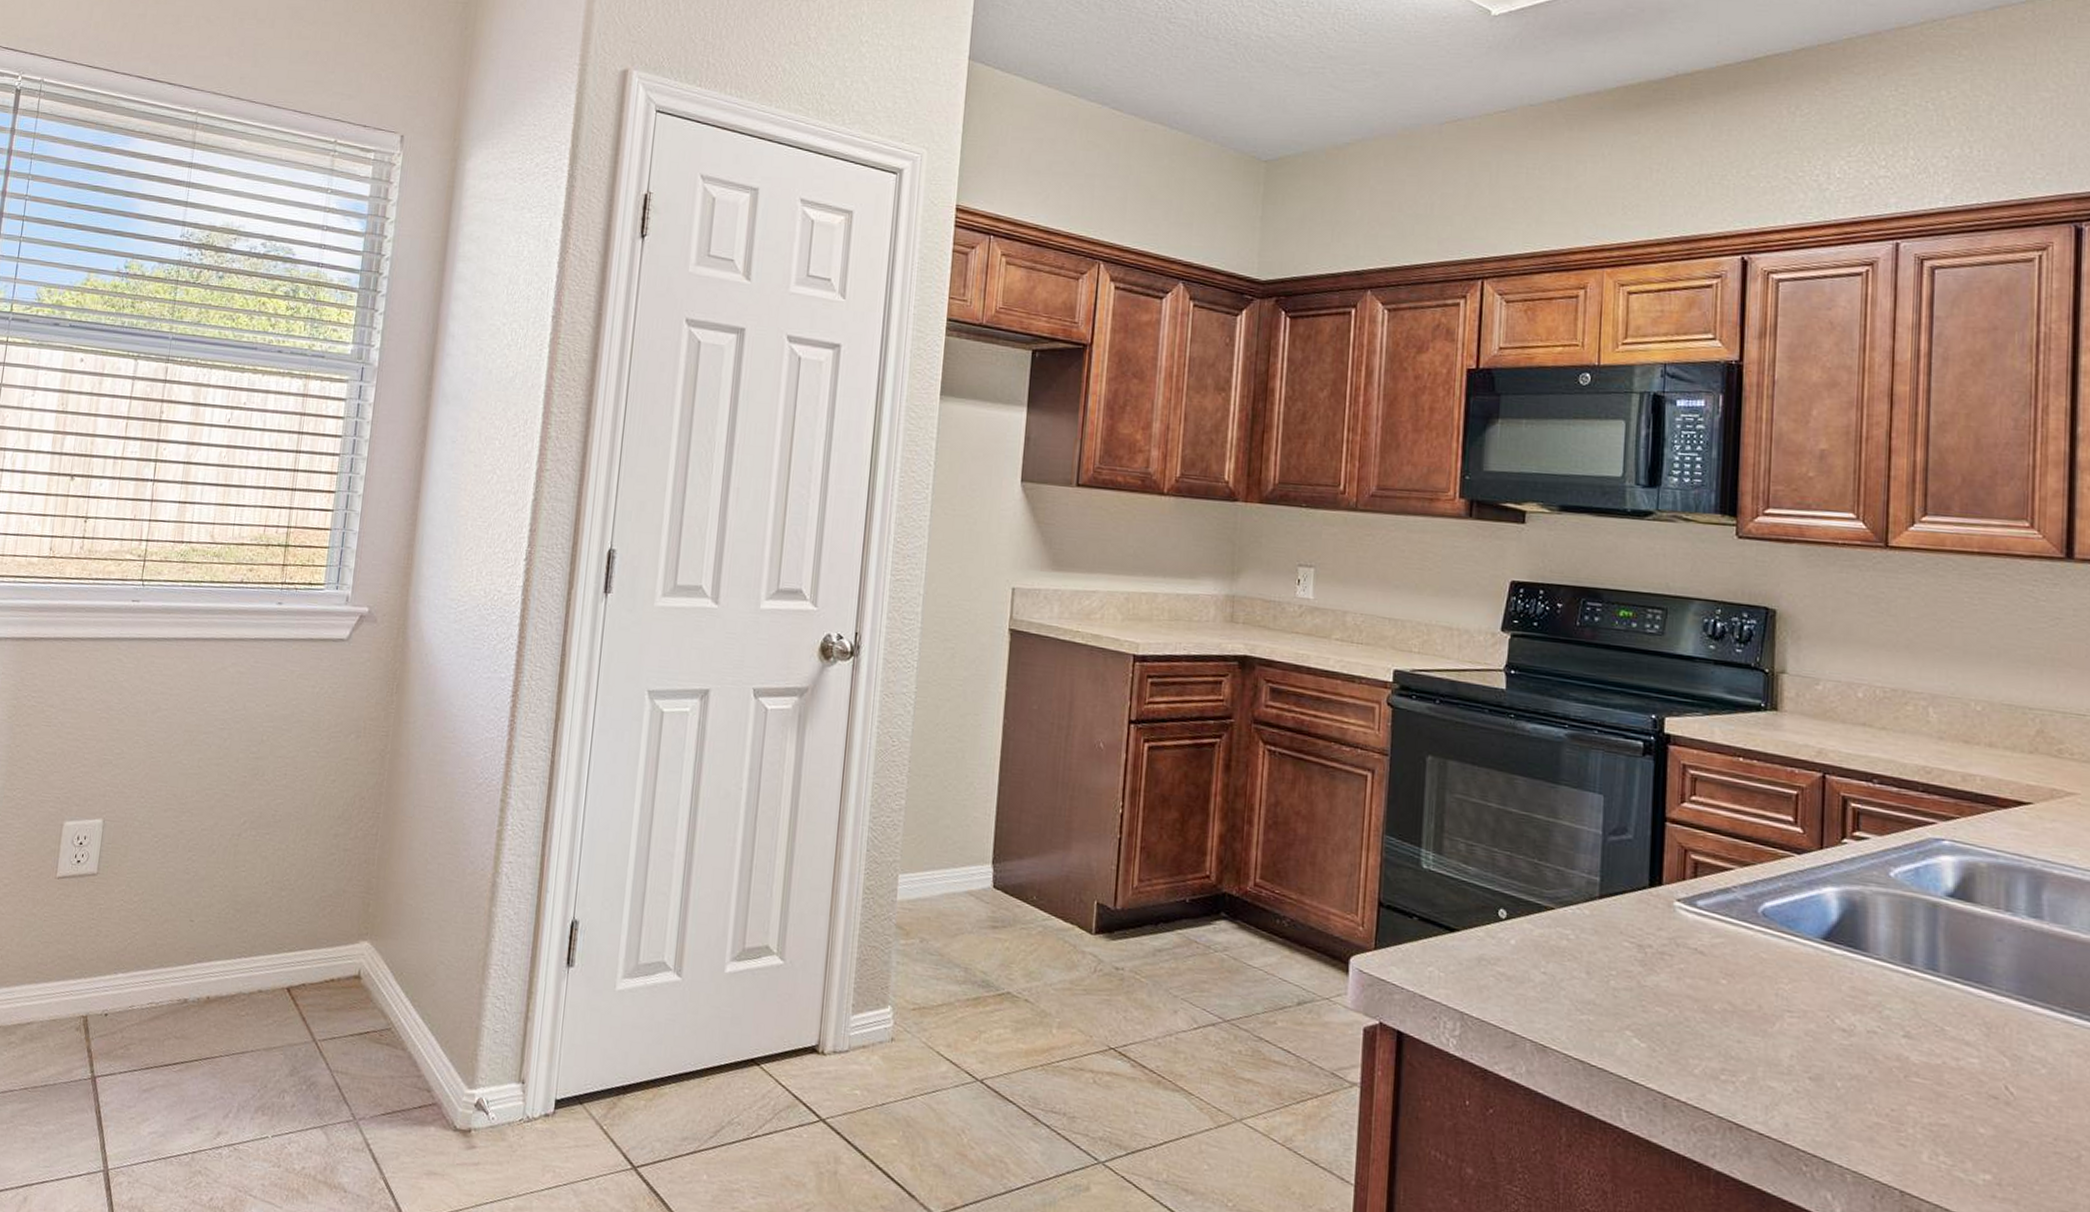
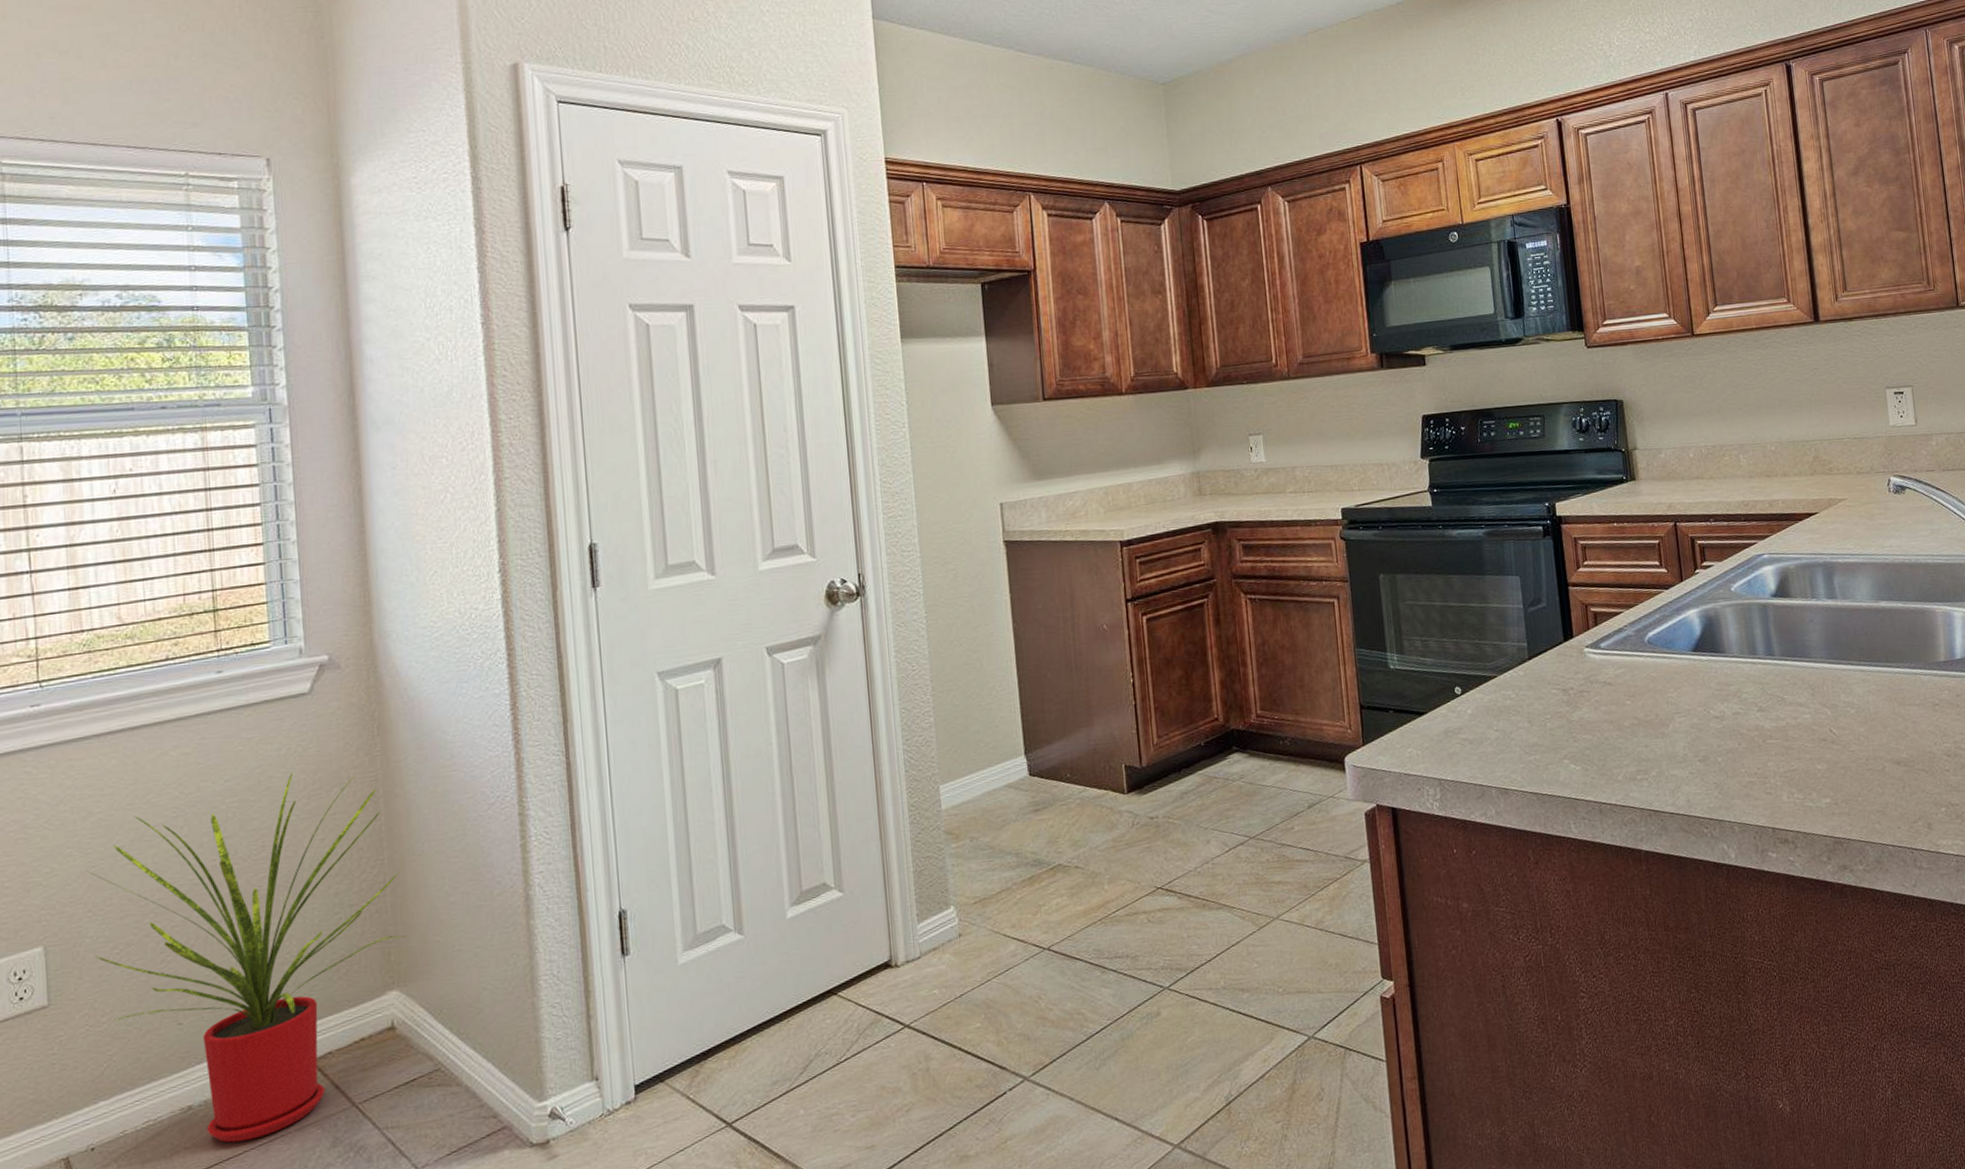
house plant: none [140,711,389,1047] -> present [86,772,408,1143]

